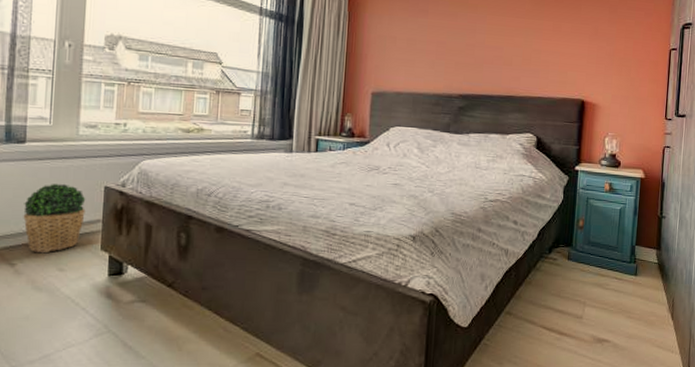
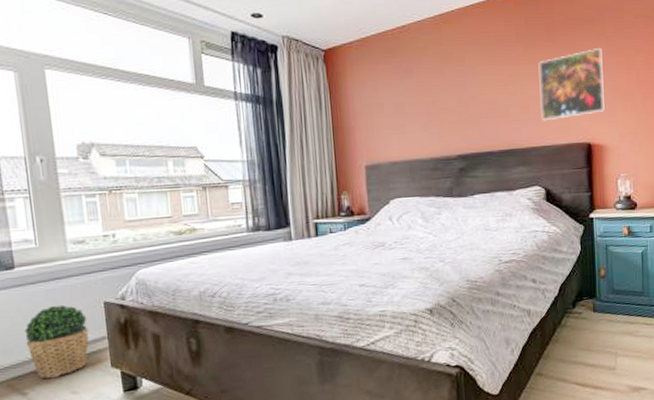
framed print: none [541,14,605,75] -> present [538,48,605,121]

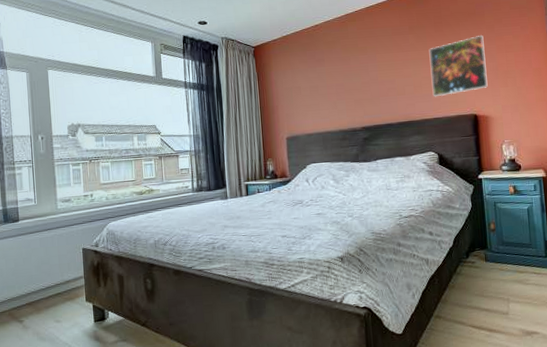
potted plant: present [24,304,89,379] -> none [23,250,70,310]

